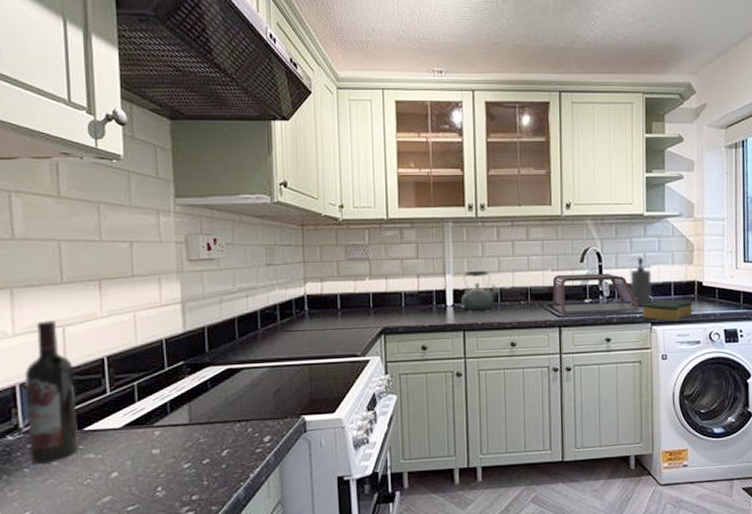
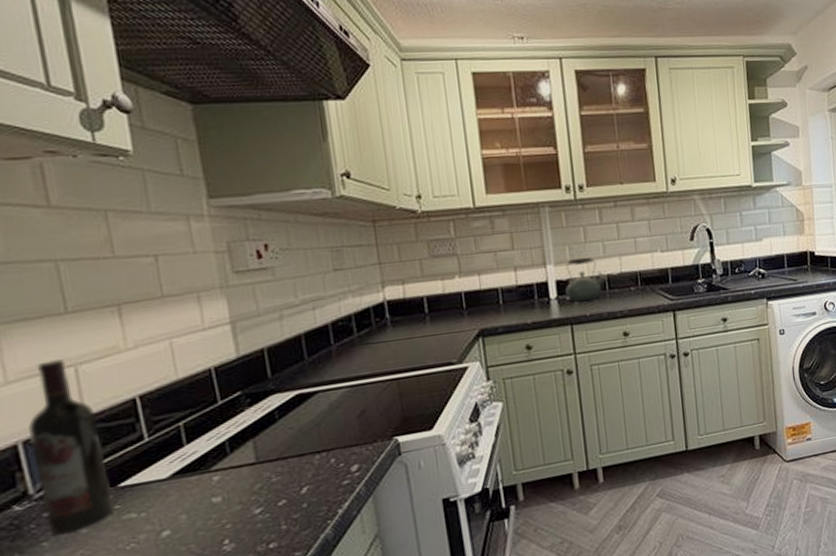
dish rack: present [552,273,640,315] -> none [662,249,755,298]
soap dispenser: present [629,257,653,307] -> none [741,230,766,283]
sponge: present [642,299,693,322] -> none [756,272,807,295]

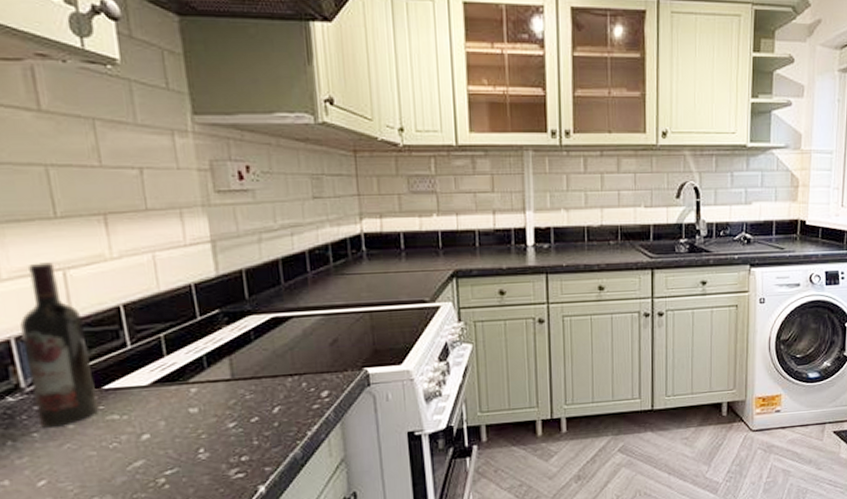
kettle: present [565,257,608,303] -> none [543,207,588,252]

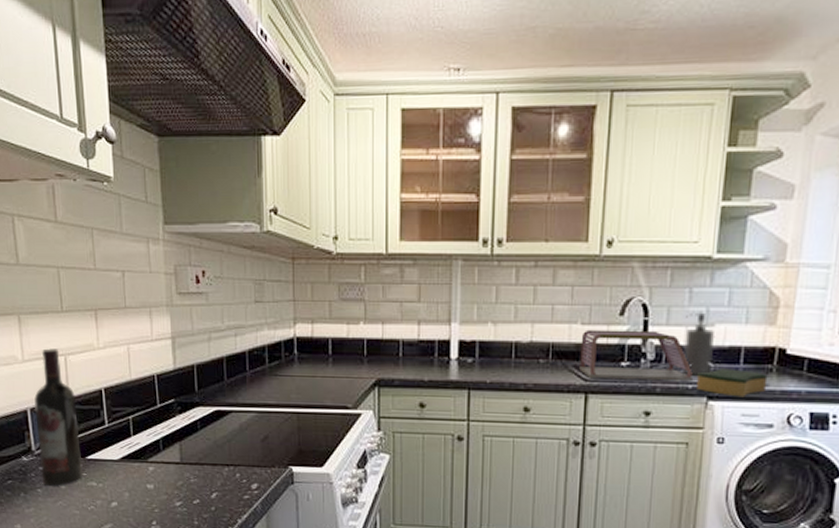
dish rack: none [645,210,739,256] -> present [579,329,694,382]
soap dispenser: none [730,192,753,247] -> present [683,312,716,376]
sponge: none [741,239,794,263] -> present [697,368,768,397]

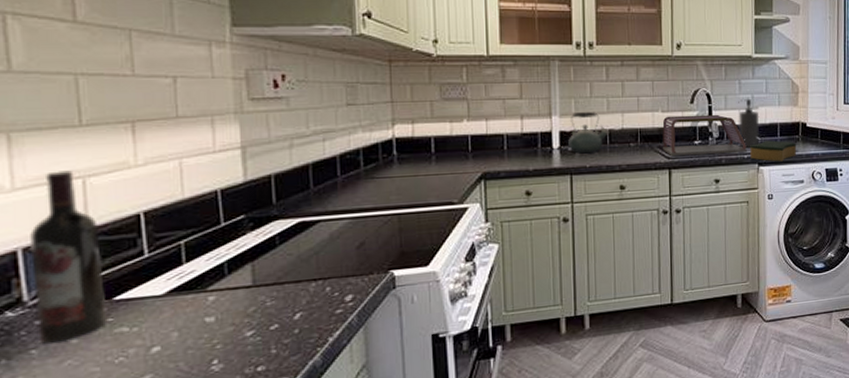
kettle: none [468,320,516,367] -> present [568,112,610,154]

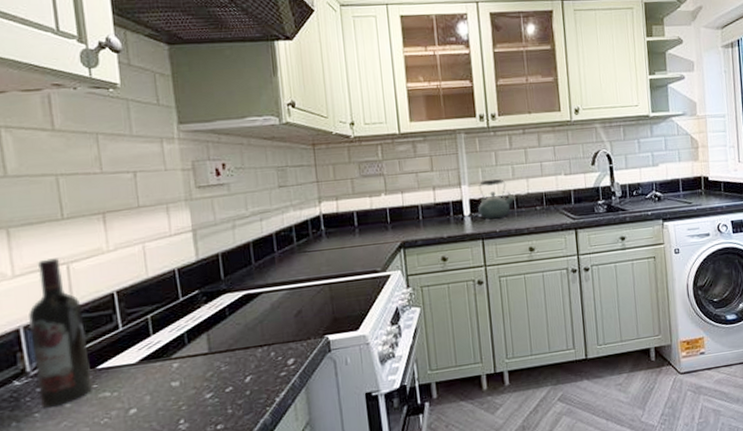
dish rack: present [662,114,748,157] -> none [566,174,651,217]
soap dispenser: present [738,98,760,148] -> none [638,156,662,205]
sponge: present [750,140,797,162] -> none [653,195,701,217]

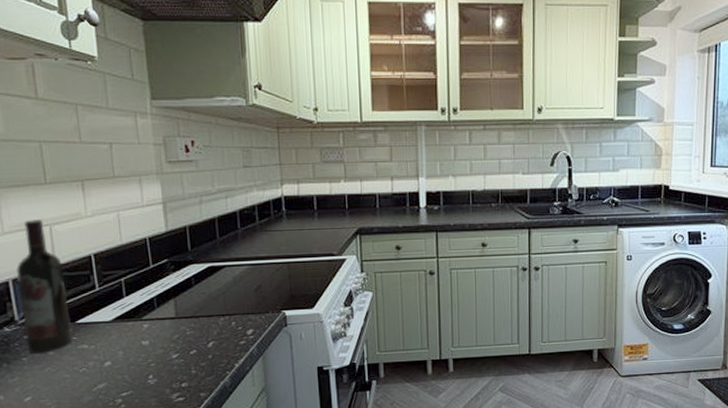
kettle: present [478,179,516,220] -> none [434,174,472,213]

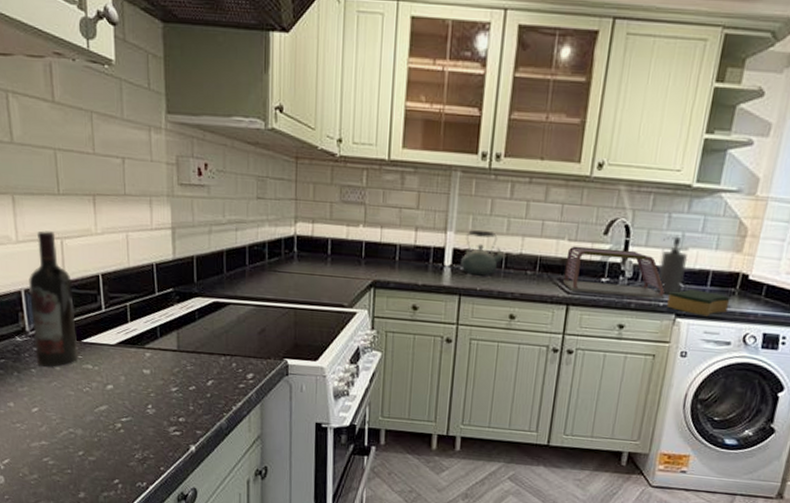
kettle: none [434,174,472,213] -> present [460,230,506,276]
dish rack: none [523,176,607,217] -> present [563,246,666,300]
soap dispenser: none [599,161,620,210] -> present [656,236,688,295]
sponge: none [610,202,658,224] -> present [667,289,731,317]

